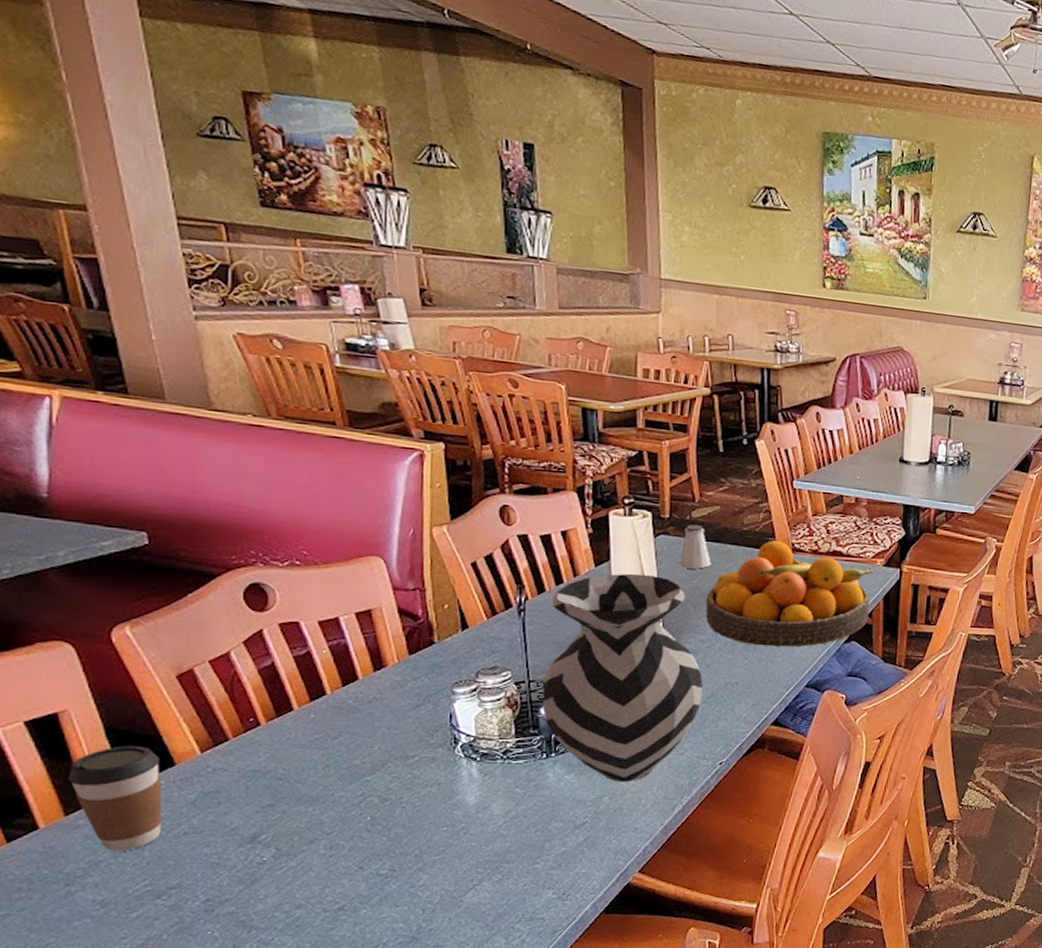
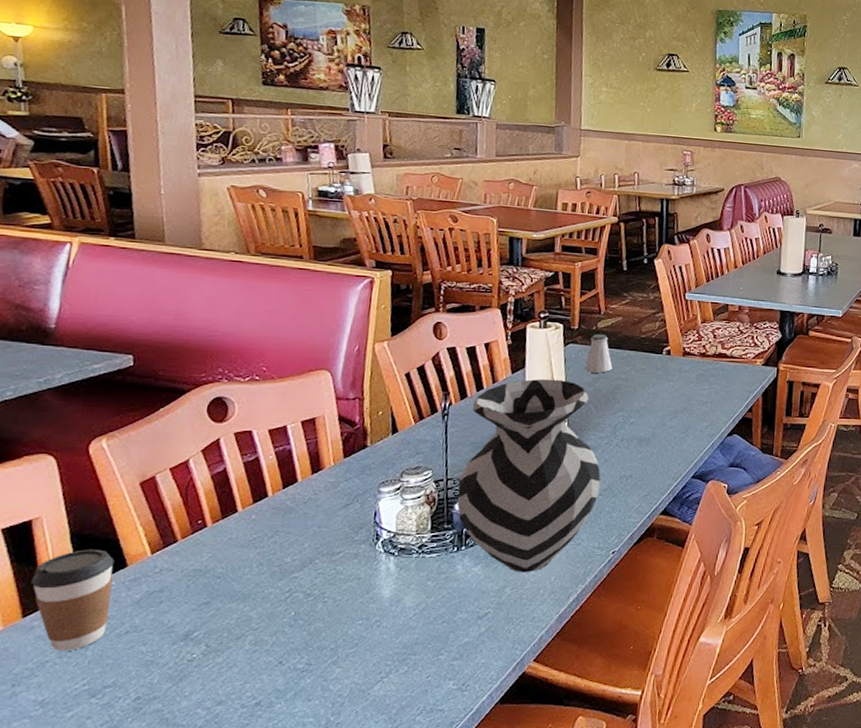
fruit bowl: present [705,540,874,647] -> none [605,346,754,442]

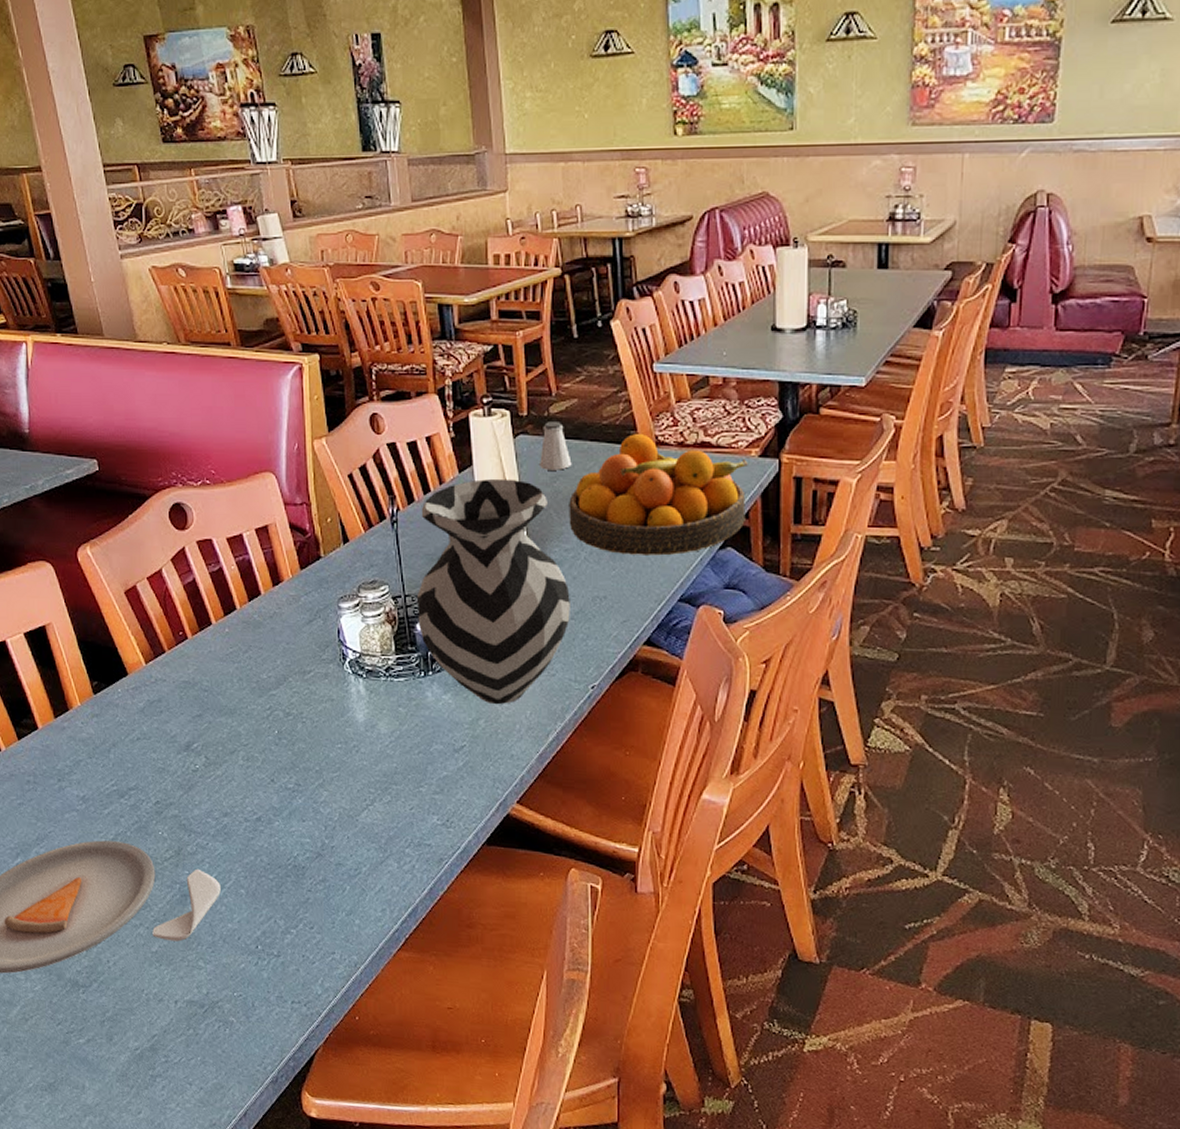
coffee cup: present [30,549,115,651] -> none [55,656,122,752]
fruit bowl: none [605,346,754,442] -> present [569,434,748,556]

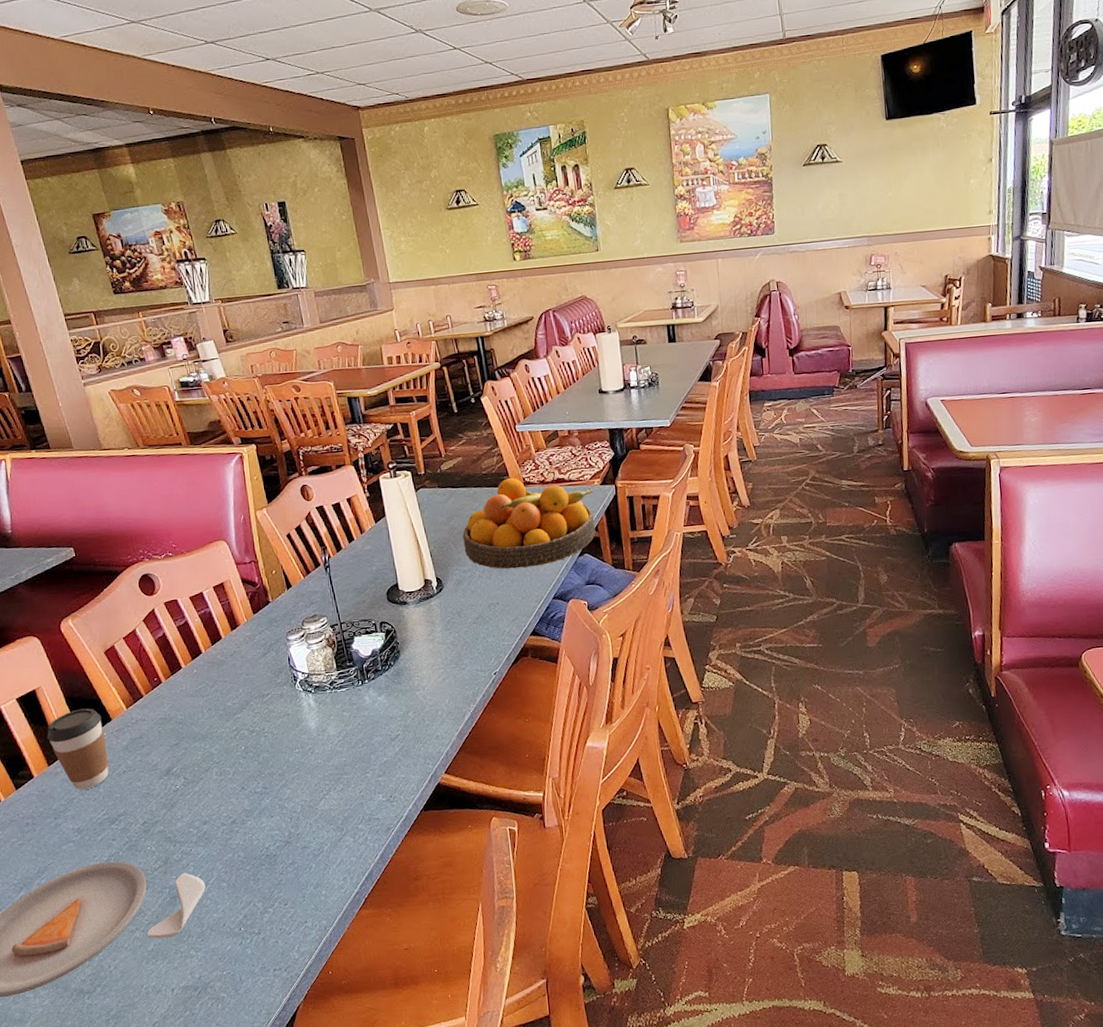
coffee cup: none [55,656,122,752] -> present [47,708,109,790]
vase: present [417,478,570,705] -> none [348,522,473,699]
saltshaker: present [540,422,572,470] -> none [437,476,462,513]

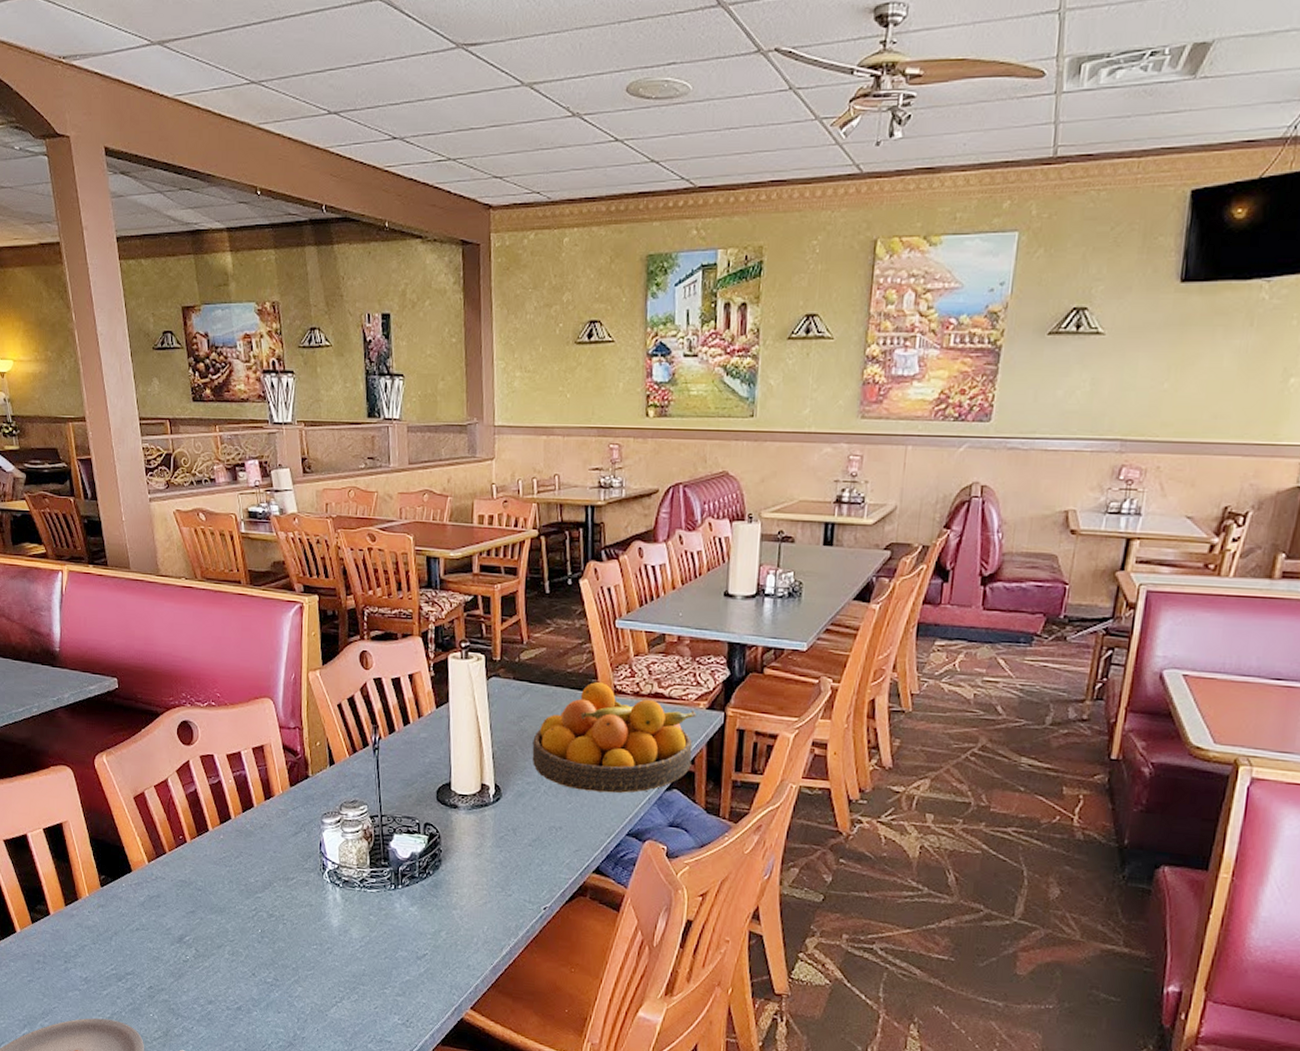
coffee cup: present [47,708,109,790] -> none [67,852,124,939]

